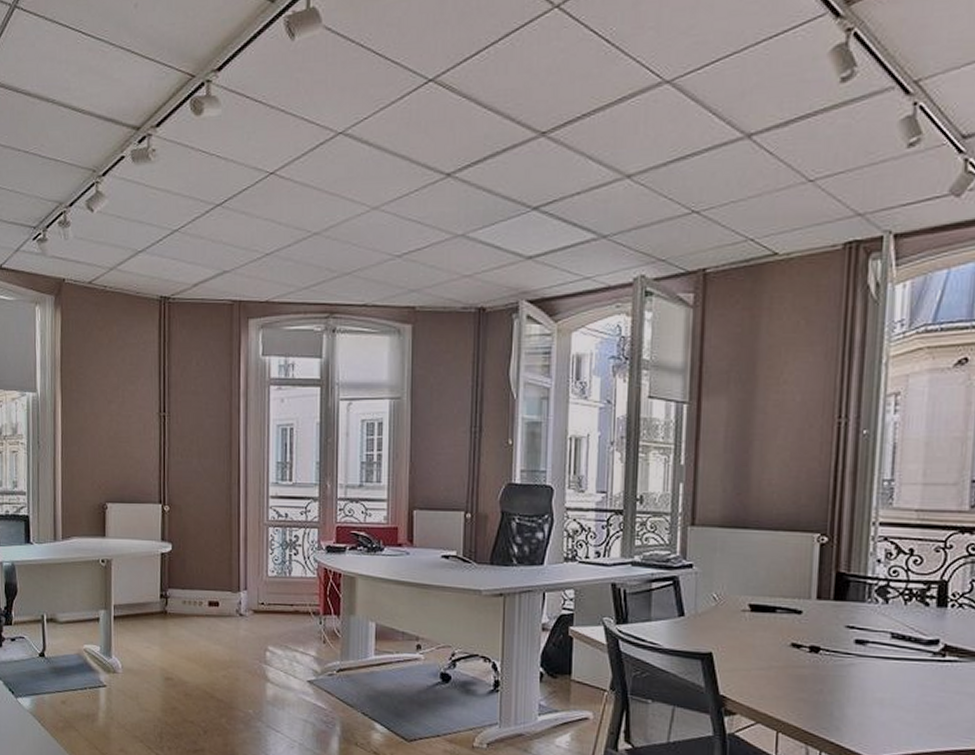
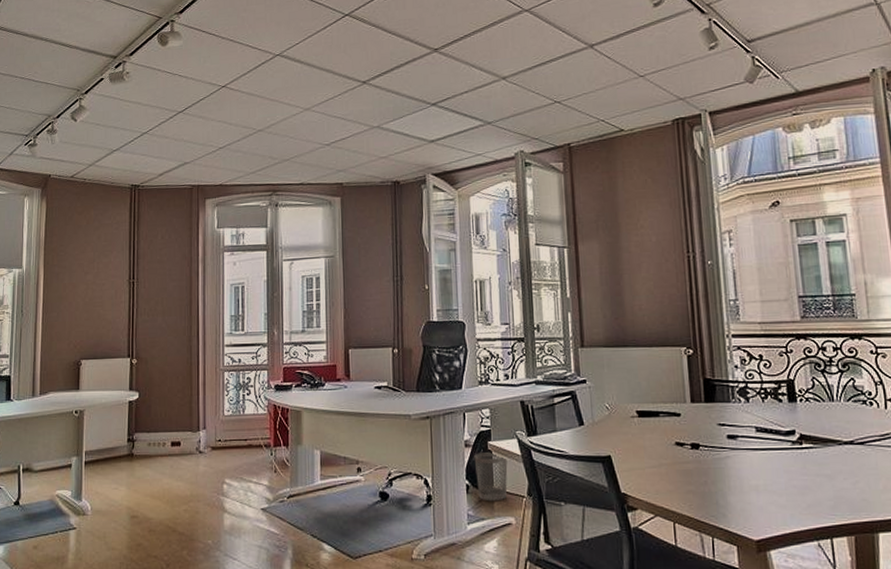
wastebasket: none [551,638,590,693] -> present [474,452,508,502]

